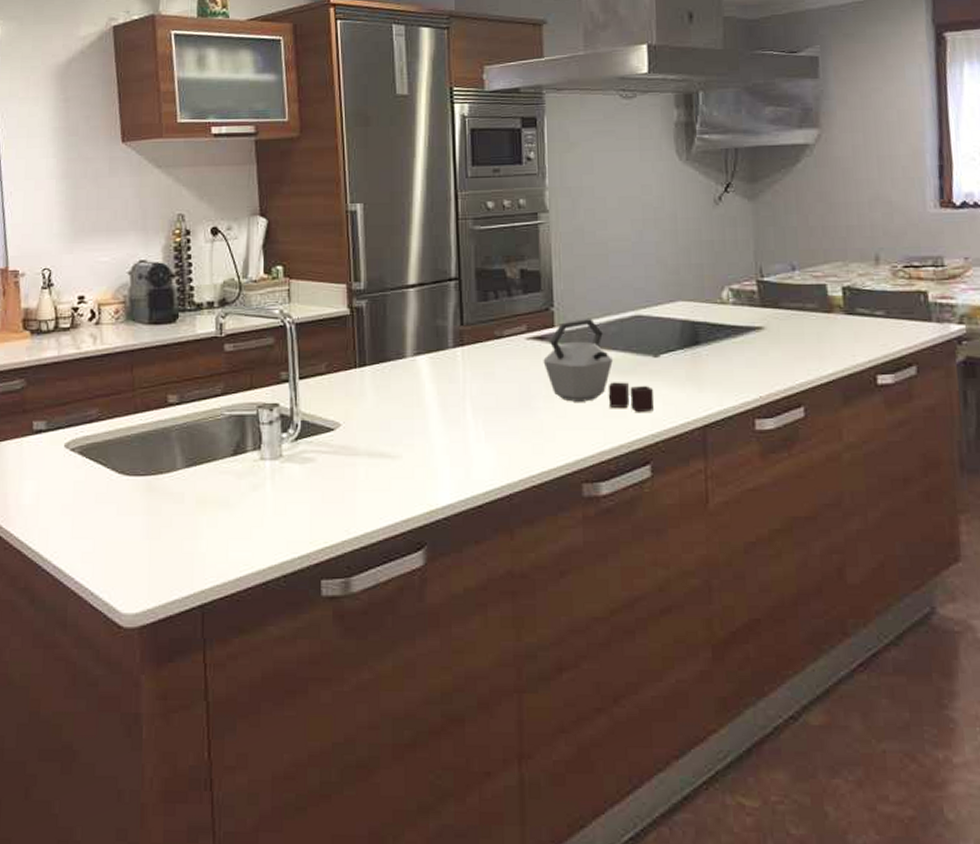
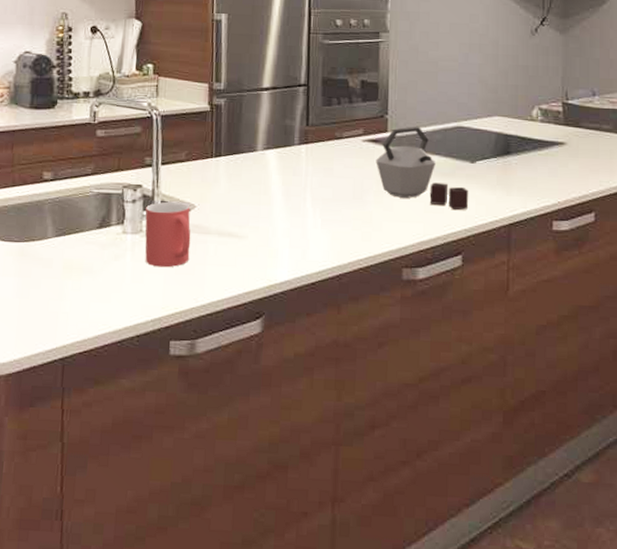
mug: none [283,420,338,496] -> present [144,201,191,268]

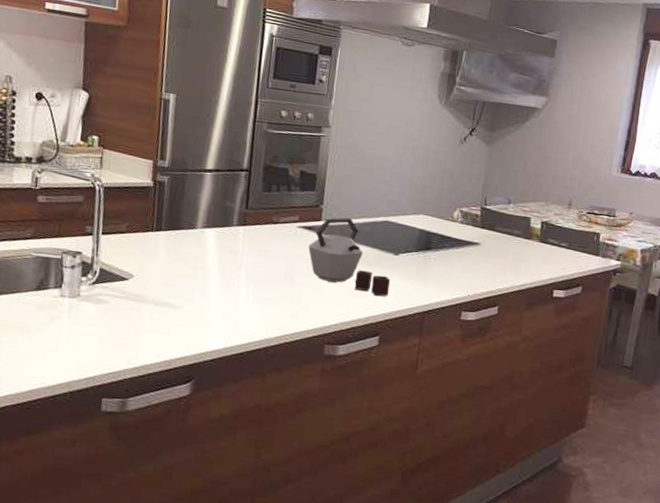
mug: present [144,201,191,268] -> none [81,269,129,331]

